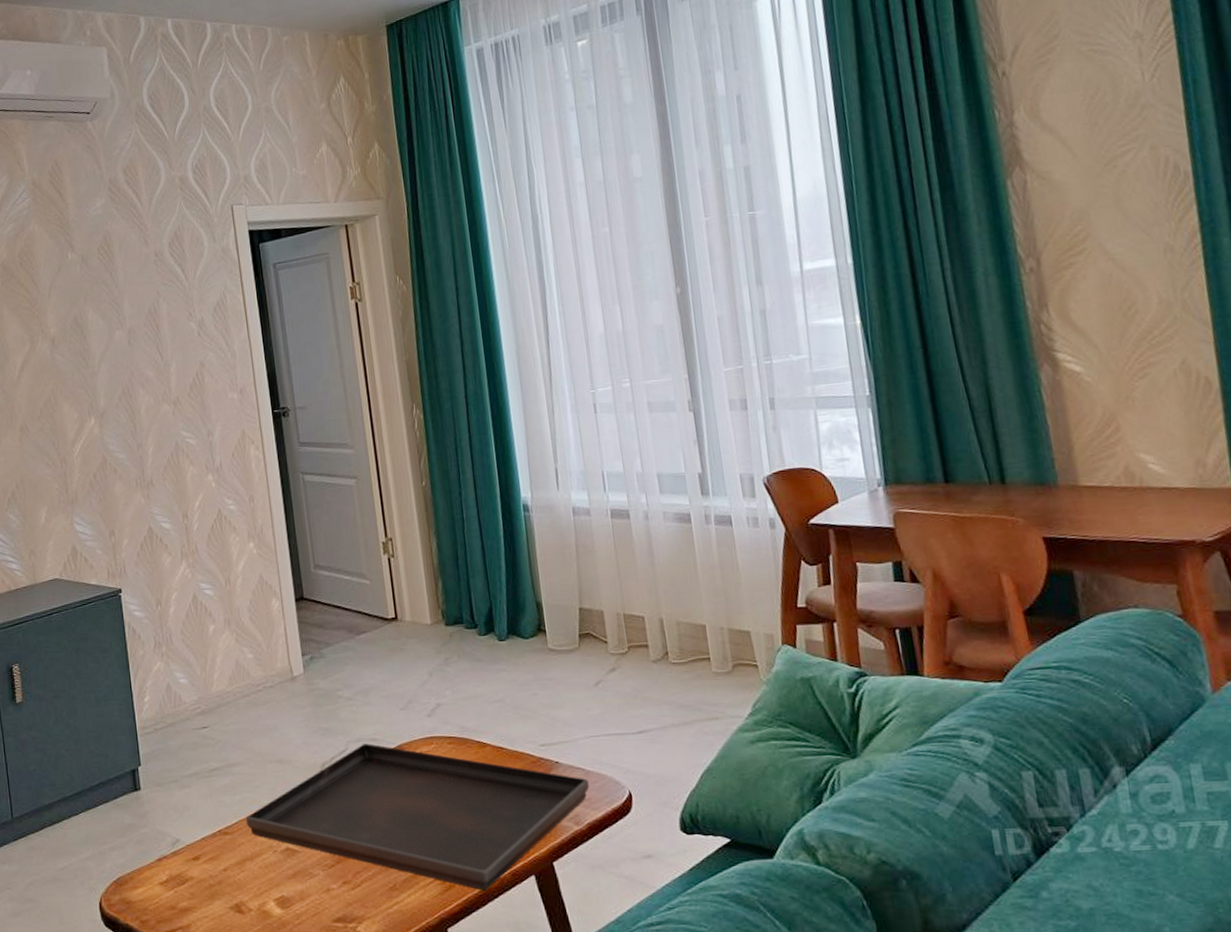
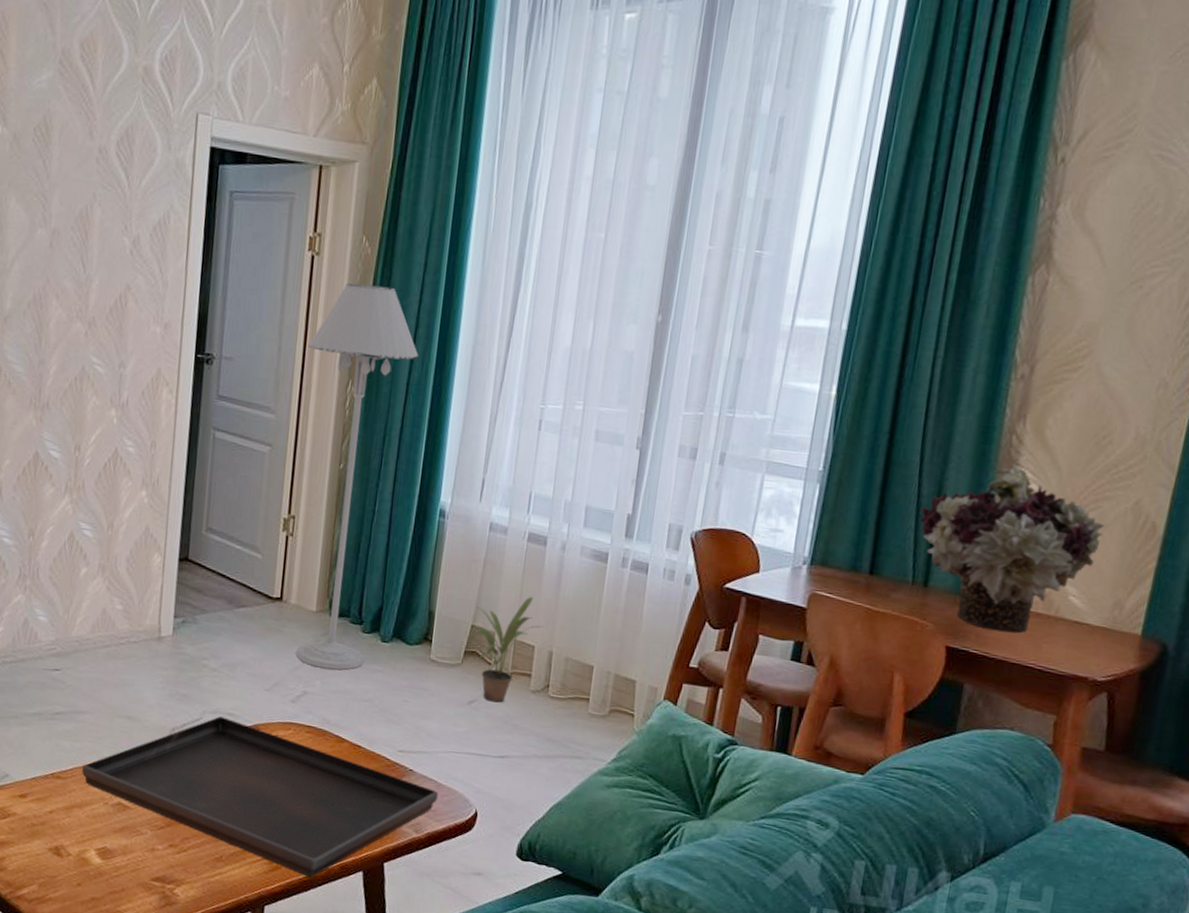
floor lamp: none [369,314,487,678] -> present [296,283,419,671]
potted plant: none [578,569,647,679] -> present [470,596,543,703]
flower arrangement: none [974,351,1161,513] -> present [920,464,1105,633]

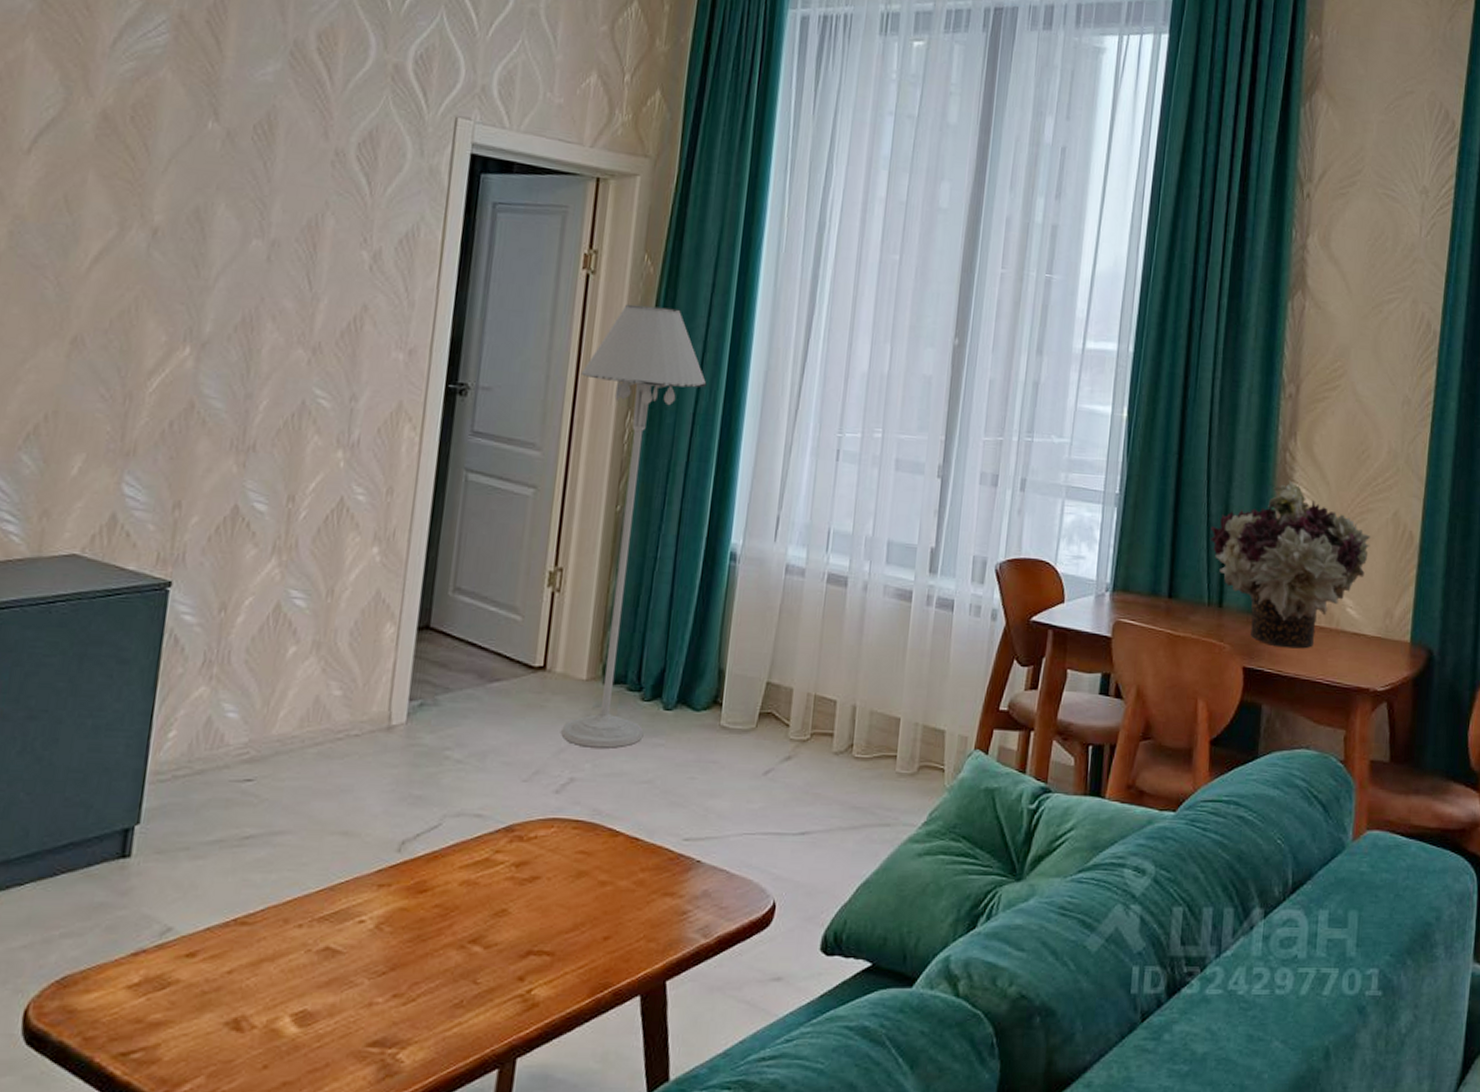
serving tray: present [81,716,439,878] -> none [276,820,731,1013]
potted plant: present [470,596,543,703] -> none [765,644,845,770]

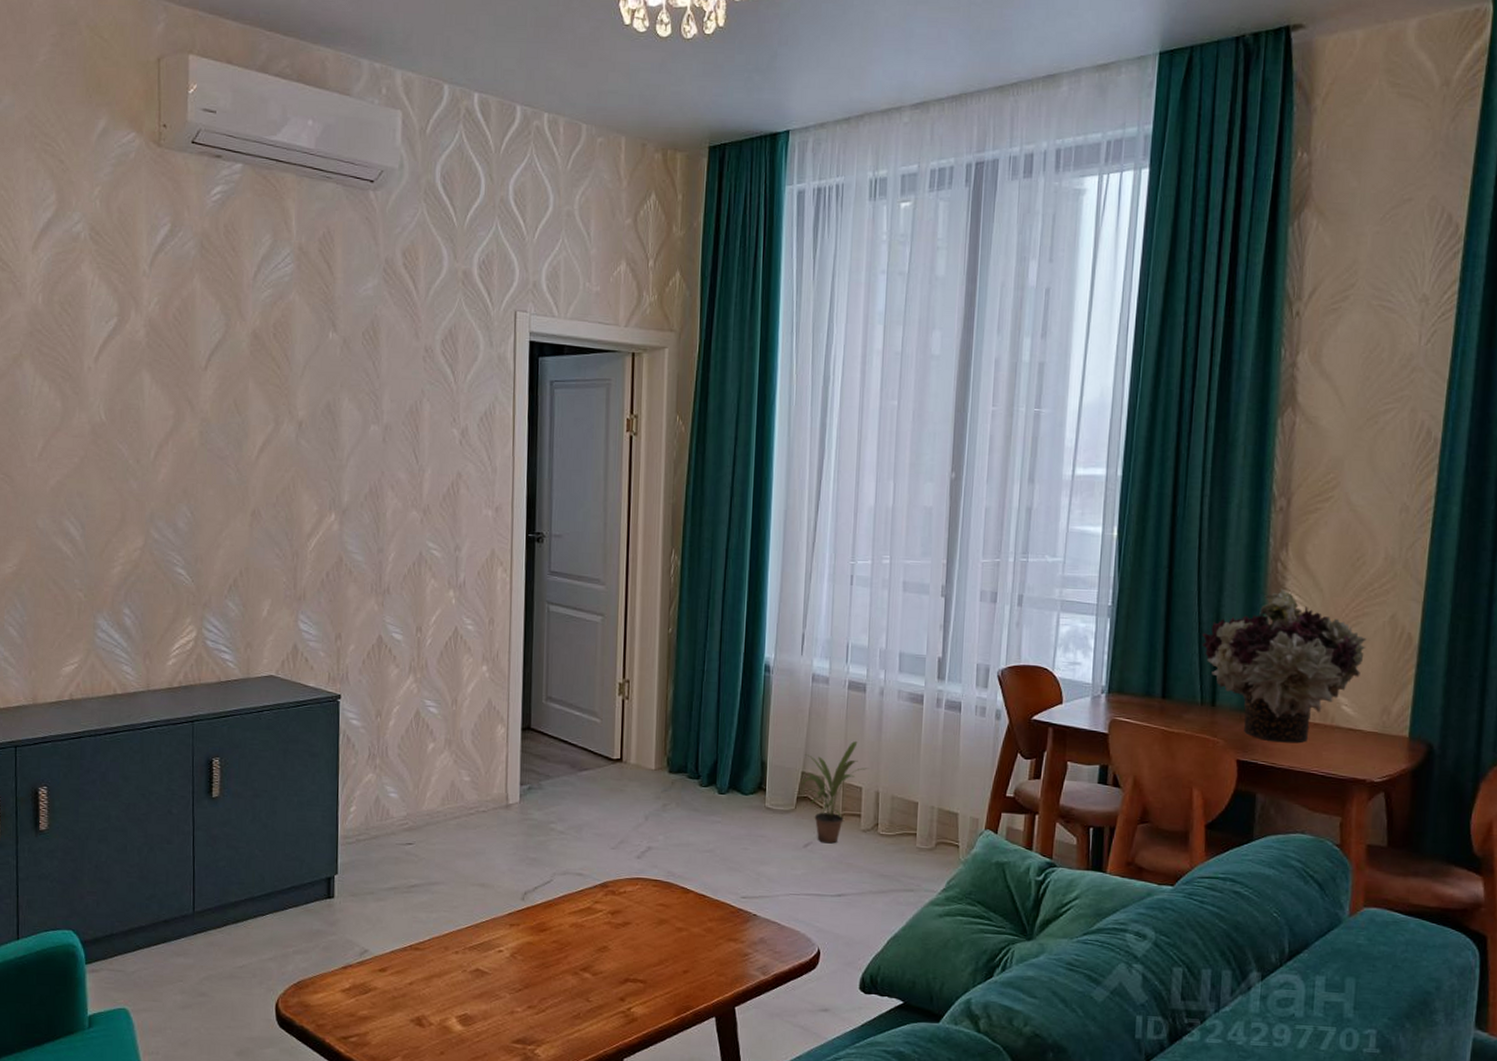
floor lamp: present [561,304,707,748] -> none [631,459,736,824]
potted plant: none [765,644,845,770] -> present [801,740,868,844]

